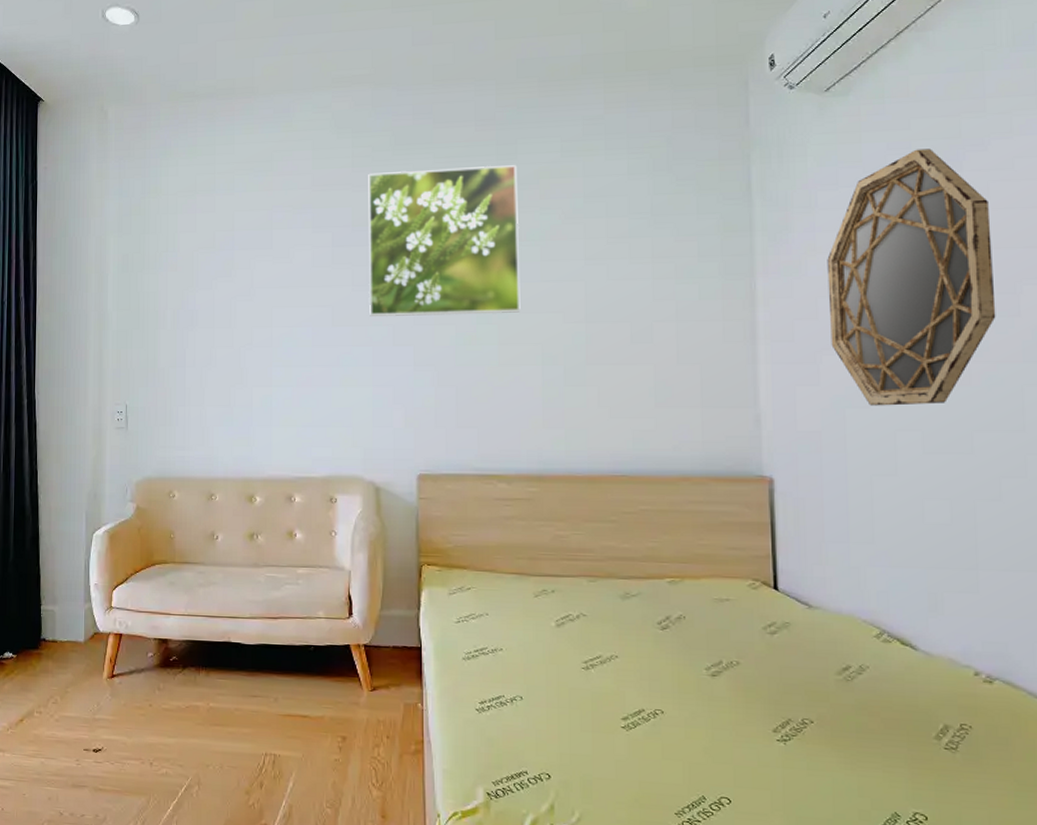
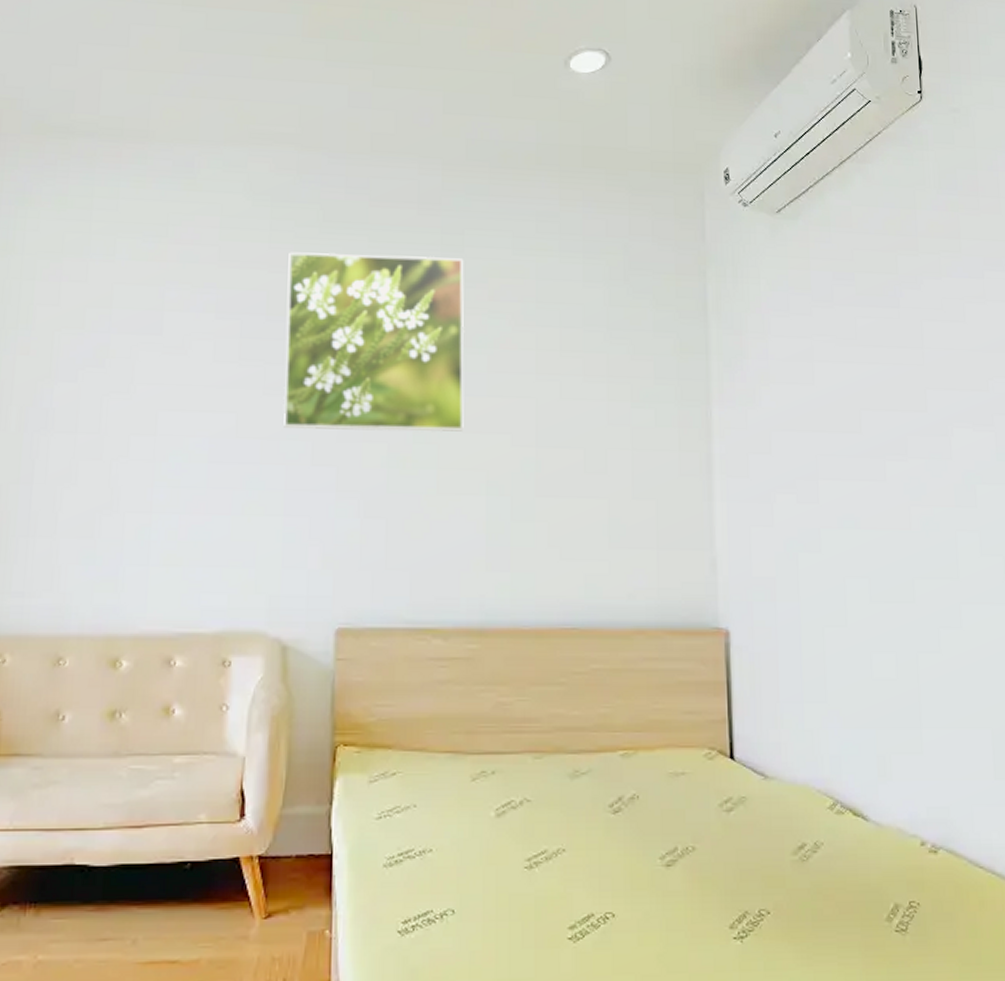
home mirror: present [827,148,996,406] -> none [779,281,932,550]

